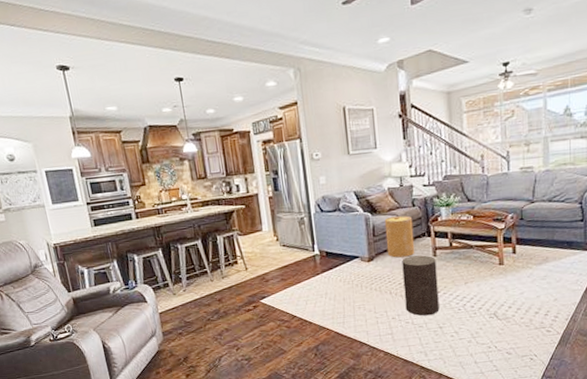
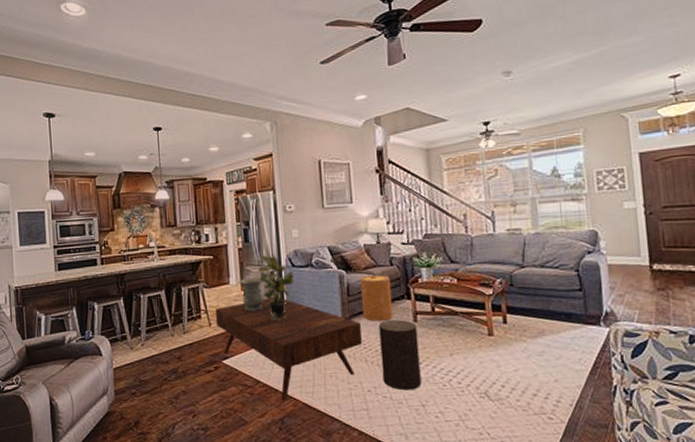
coffee table: none [250,240,387,331] -> present [215,296,362,400]
vessel: none [271,223,296,255] -> present [239,277,264,311]
potted plant: none [289,201,324,262] -> present [258,255,295,321]

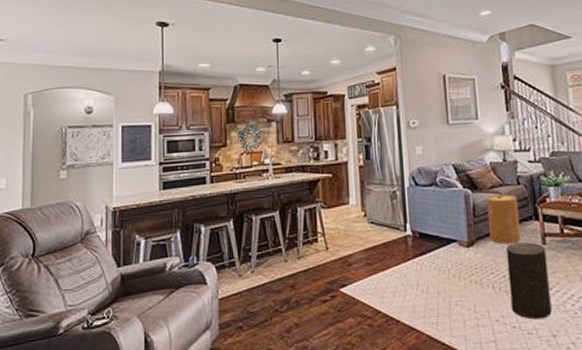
coffee table: present [215,296,362,400] -> none [332,218,489,333]
vessel: present [239,277,264,311] -> none [359,197,386,234]
potted plant: present [258,255,295,321] -> none [380,173,418,244]

